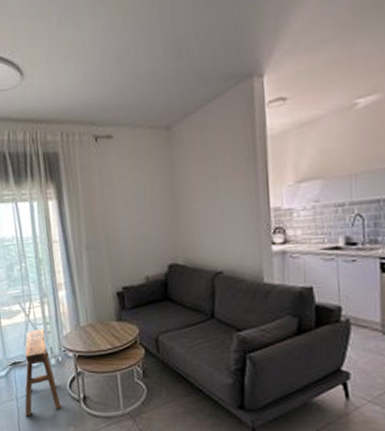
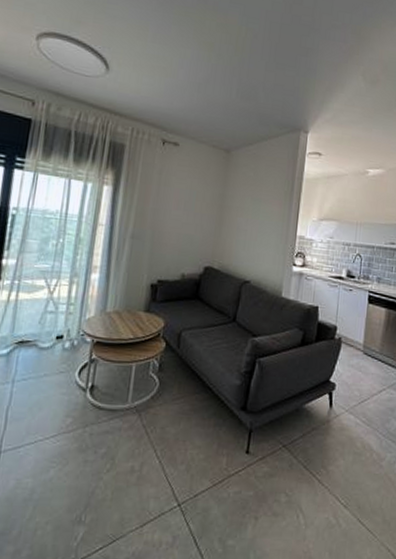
stool: present [24,328,62,417] -> none [18,308,66,404]

